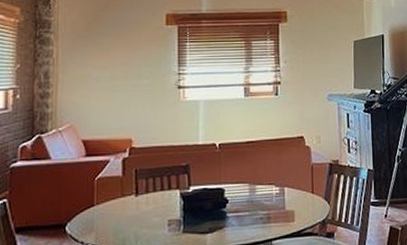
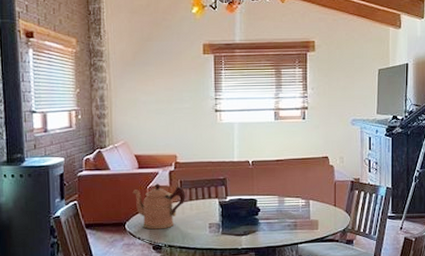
coffeepot: none [77,174,141,231] -> present [132,183,185,230]

